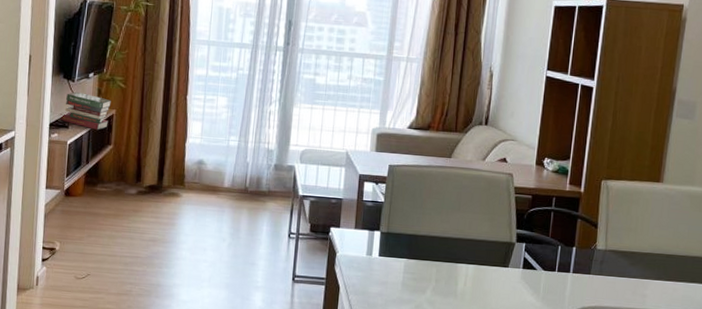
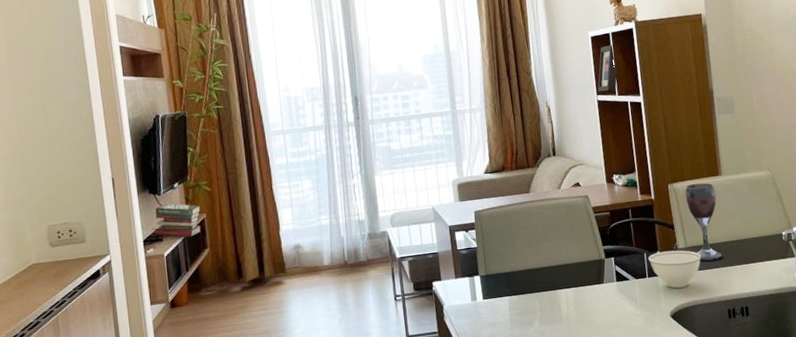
picture frame: none [549,19,578,71] -> present [597,45,619,93]
bowl: none [561,248,620,291] -> present [647,250,702,289]
cup: none [614,185,652,269] -> present [684,183,722,261]

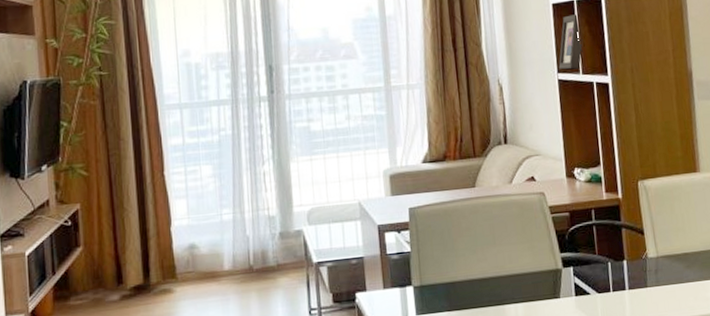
books: present [152,203,201,237] -> none [12,190,73,232]
bowl: present [647,250,702,289] -> none [612,259,675,306]
cup: present [684,183,722,261] -> none [657,180,699,273]

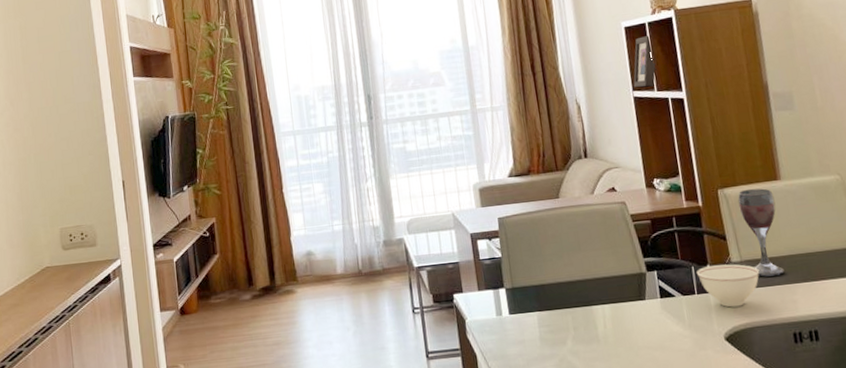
bowl: none [612,259,675,306] -> present [696,264,760,308]
cup: none [657,180,699,273] -> present [737,188,784,277]

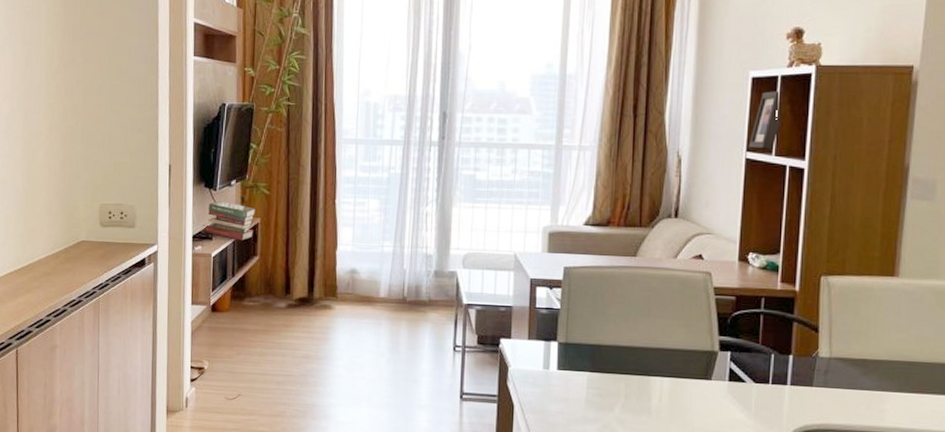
books: none [162,207,211,242] -> present [203,200,255,241]
bowl: present [696,264,760,308] -> none [775,356,849,405]
cup: present [737,188,784,277] -> none [841,281,886,380]

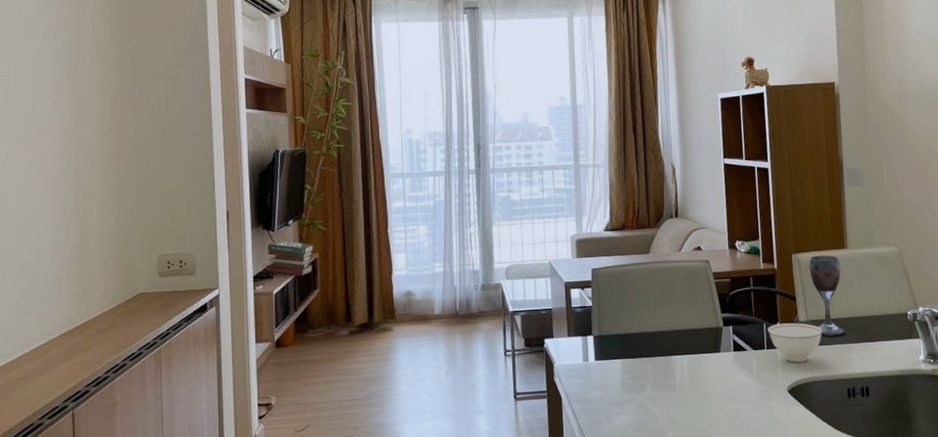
picture frame: present [748,91,782,151] -> none [724,108,747,156]
bowl: none [775,356,849,405] -> present [767,323,823,363]
cup: none [841,281,886,380] -> present [808,255,844,336]

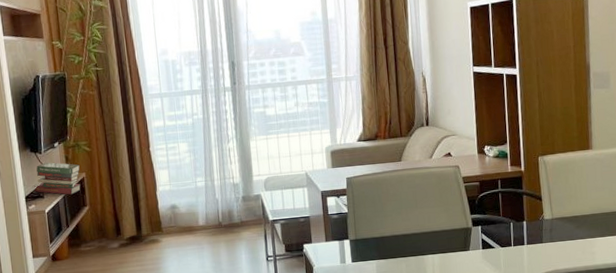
bowl: present [767,323,823,363] -> none [514,221,567,258]
cup: present [808,255,844,336] -> none [554,156,587,232]

